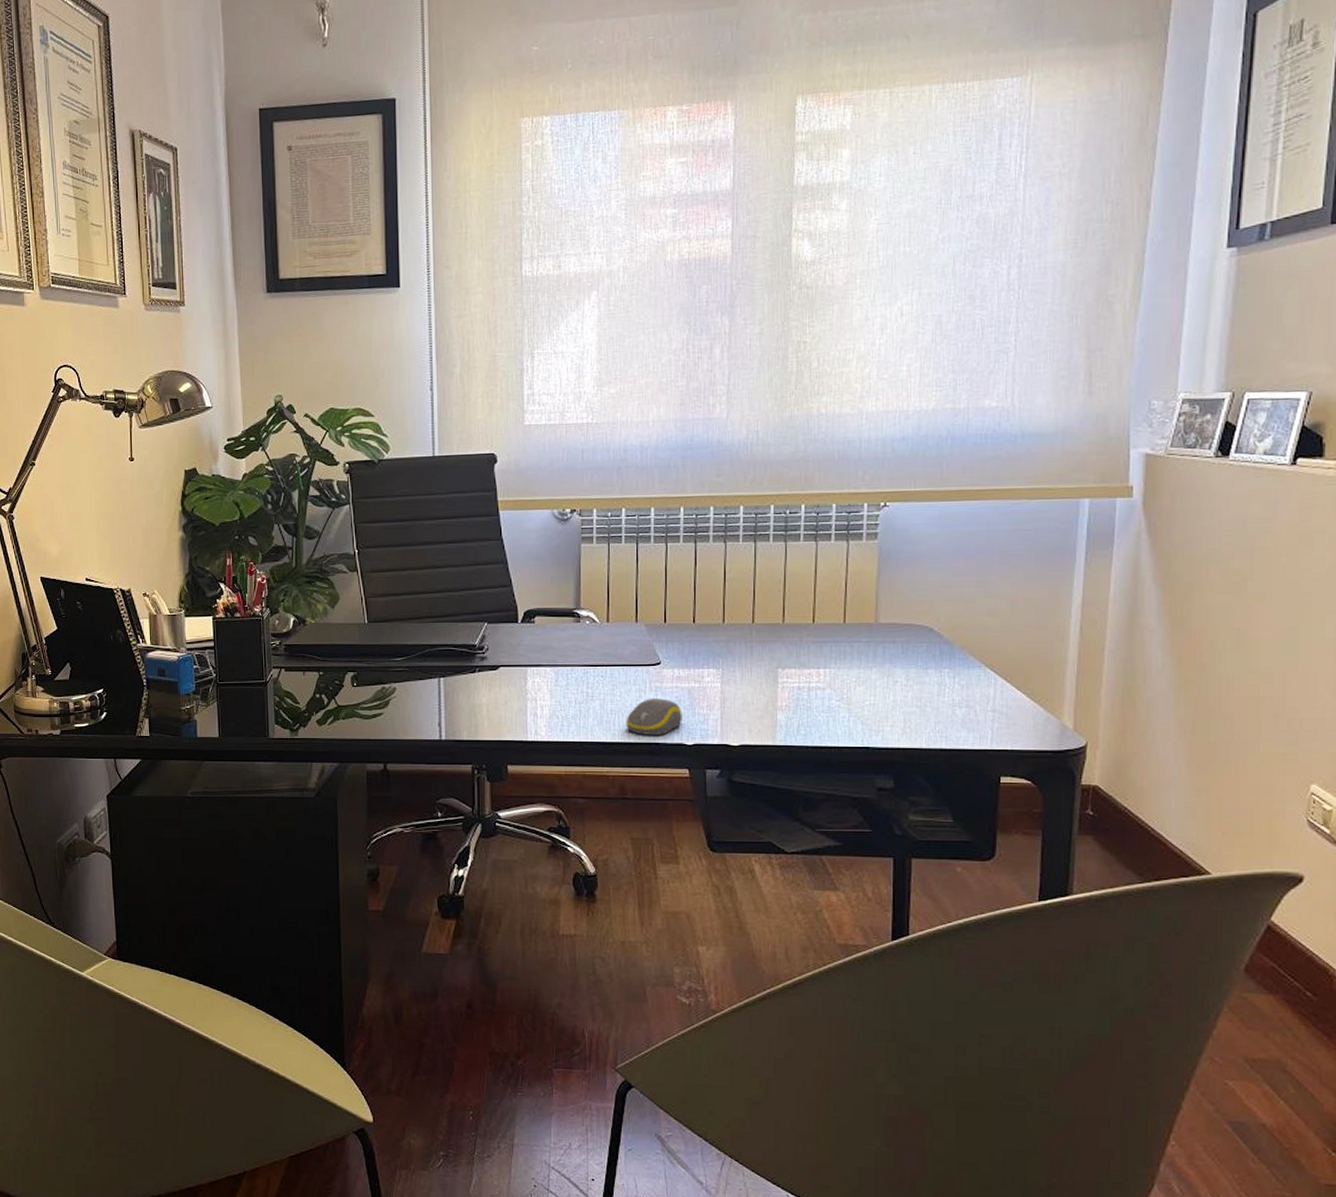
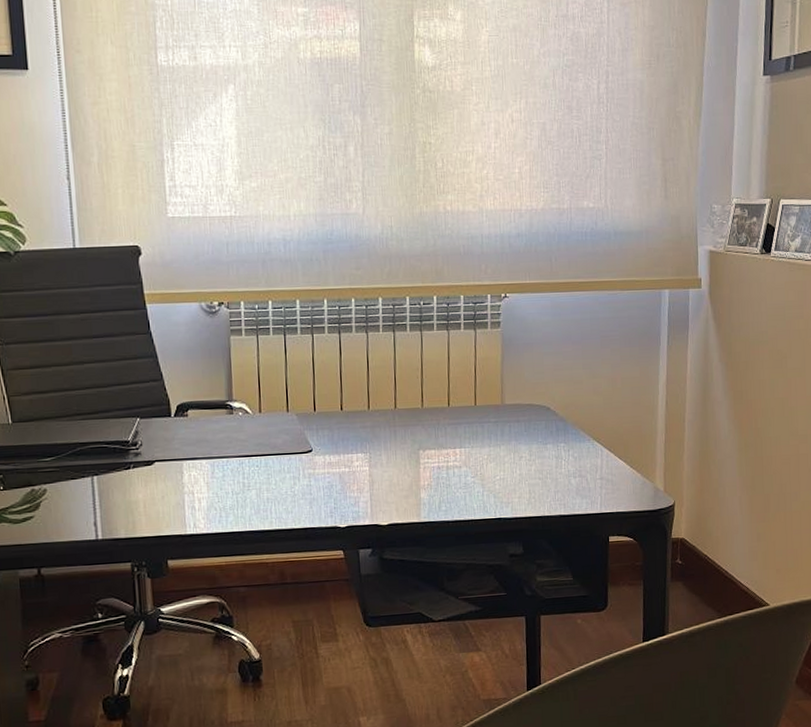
computer mouse: present [626,698,682,735] -> none [282,484,335,521]

